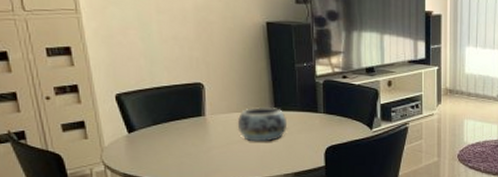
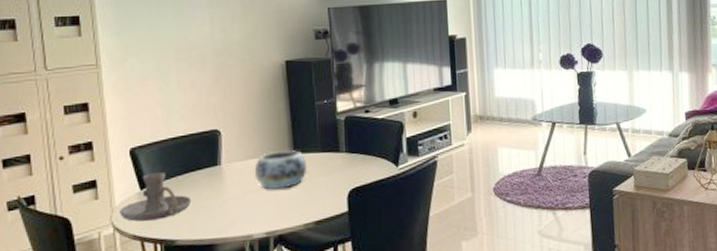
candle holder: none [109,119,178,161] -> present [120,172,192,222]

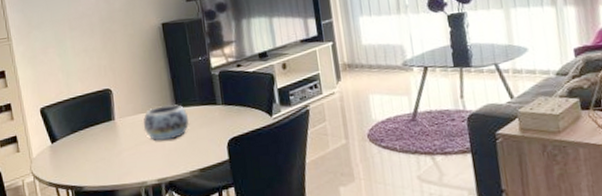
candle holder: present [120,172,192,222] -> none [37,128,93,171]

